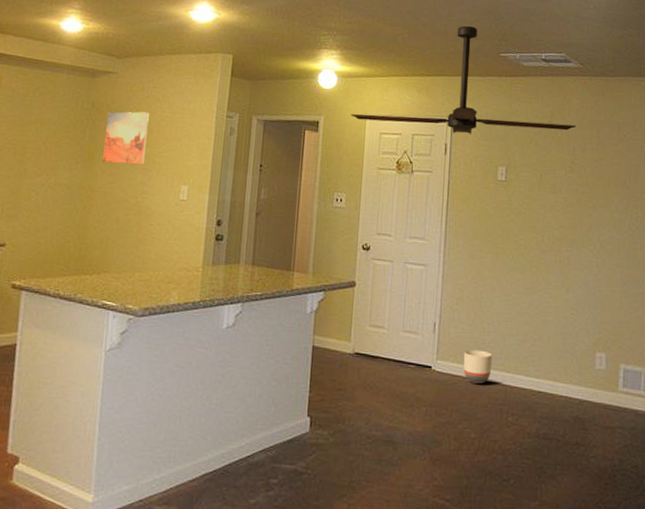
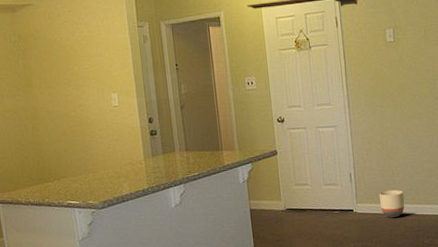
wall art: present [102,111,150,164] -> none [33,35,75,85]

